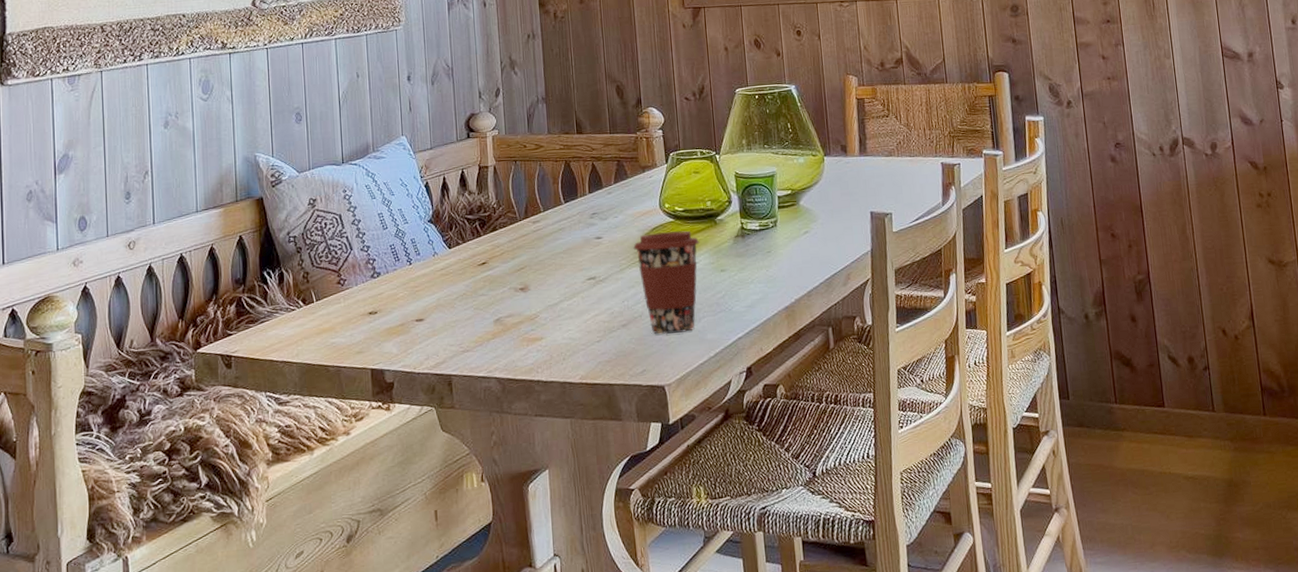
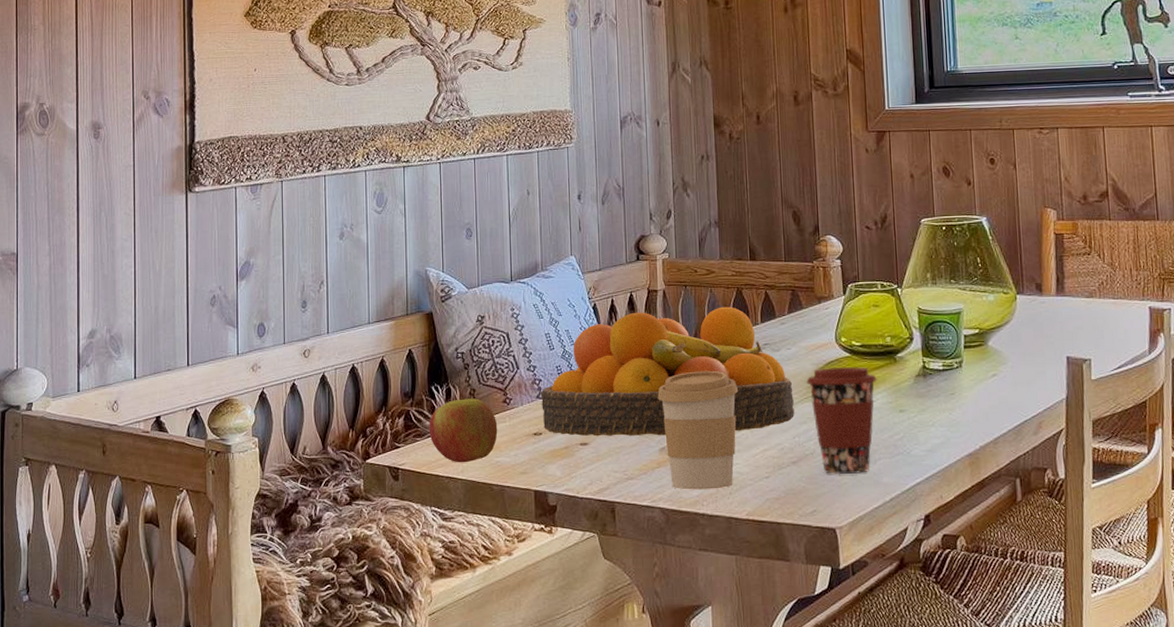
apple: none [262,281,333,347] -> present [429,398,498,463]
fruit bowl: none [375,179,623,312] -> present [541,306,794,437]
coffee cup: none [491,241,569,359] -> present [657,370,739,490]

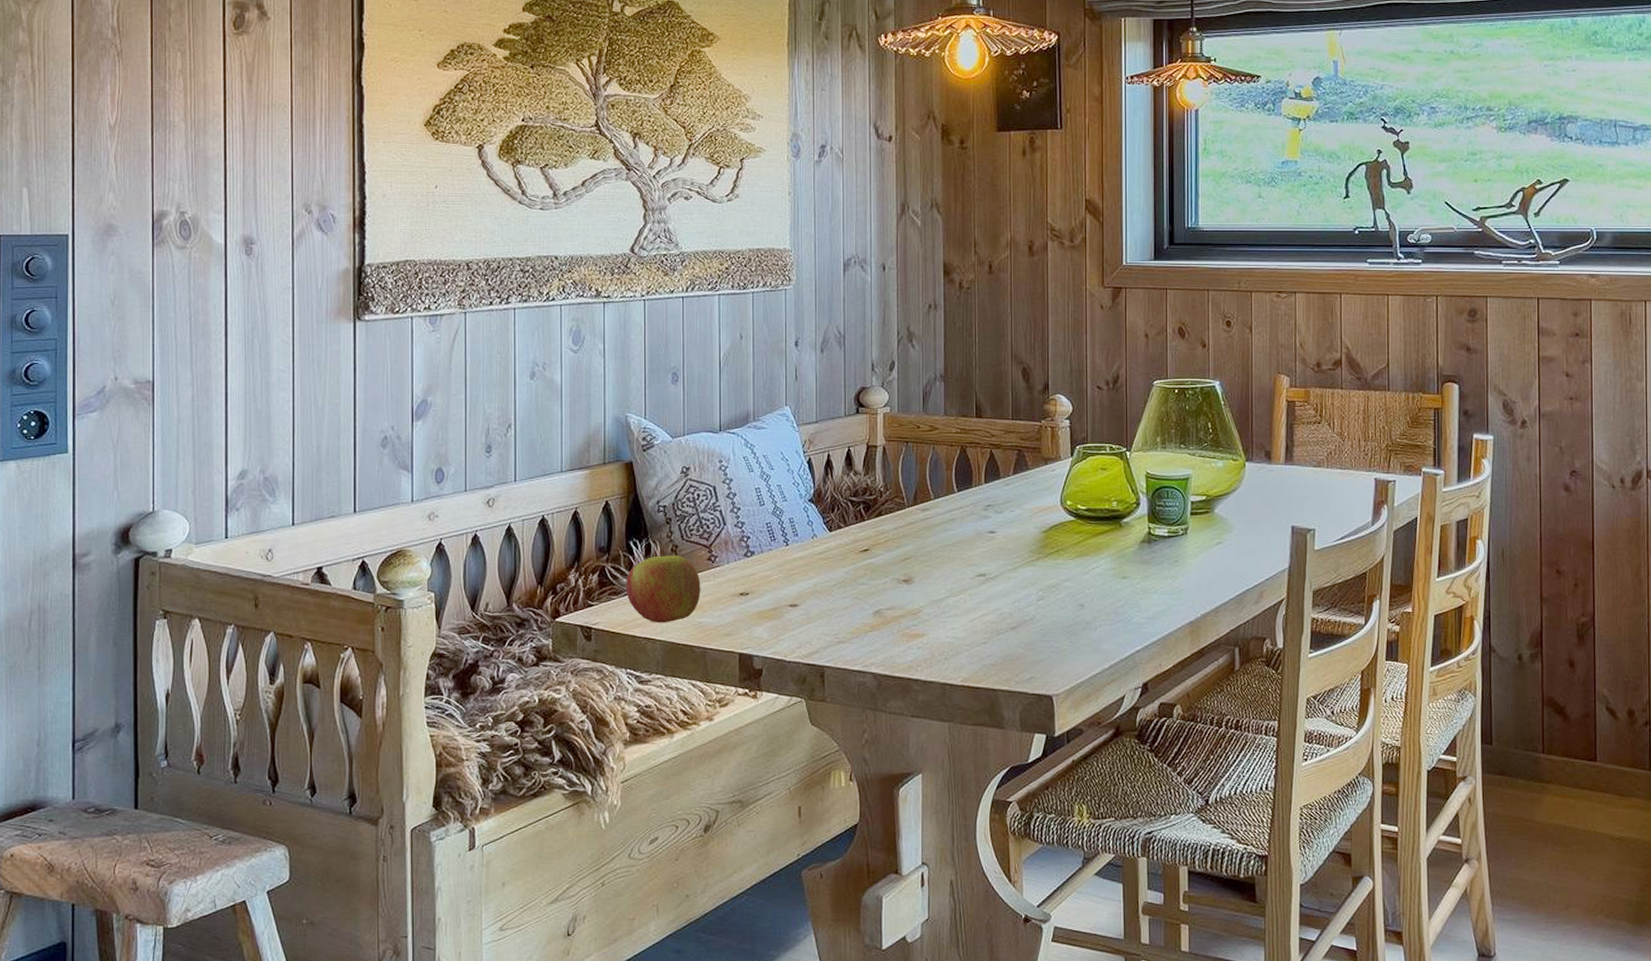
fruit bowl: present [541,306,794,437] -> none [749,465,1015,599]
coffee cup: present [657,370,739,490] -> none [873,531,959,655]
coffee cup: present [806,367,878,475] -> none [1029,531,1102,642]

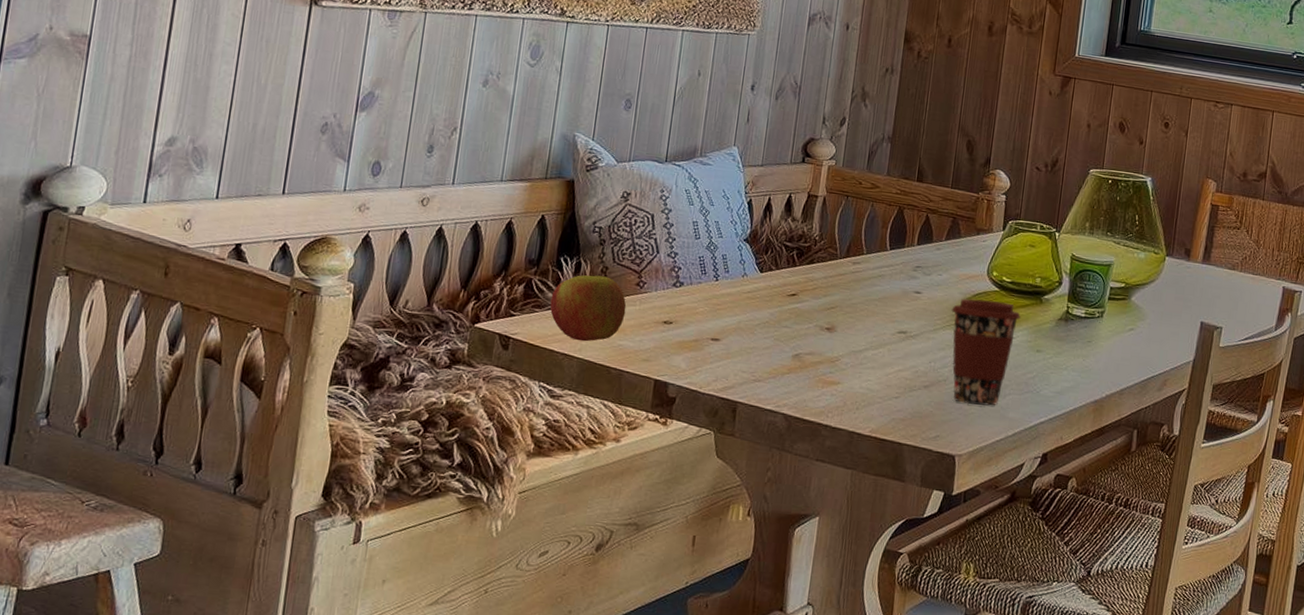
coffee cup: none [1029,531,1102,642] -> present [951,298,1021,406]

